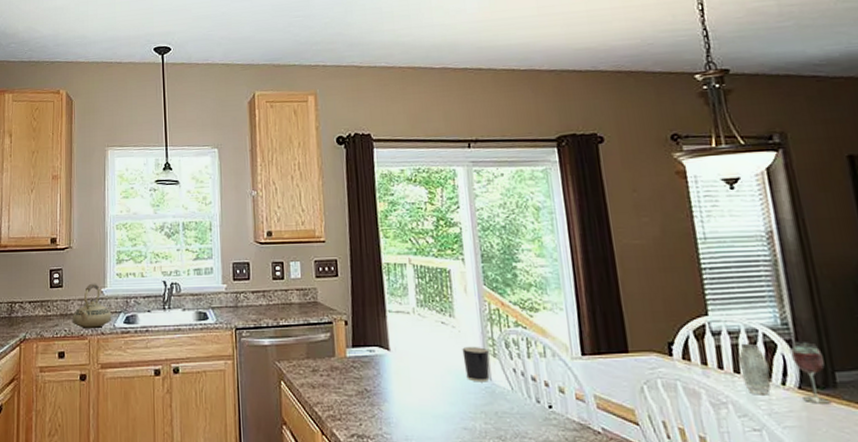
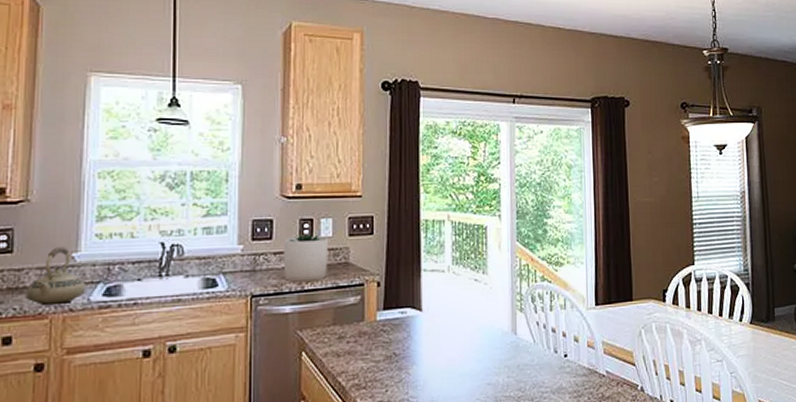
planter: none [259,276,299,318] -> present [283,234,329,282]
mug: present [462,347,490,382] -> none [492,302,516,338]
vase: present [738,343,771,395] -> none [712,287,733,331]
wineglass: present [791,342,830,404] -> none [748,284,769,335]

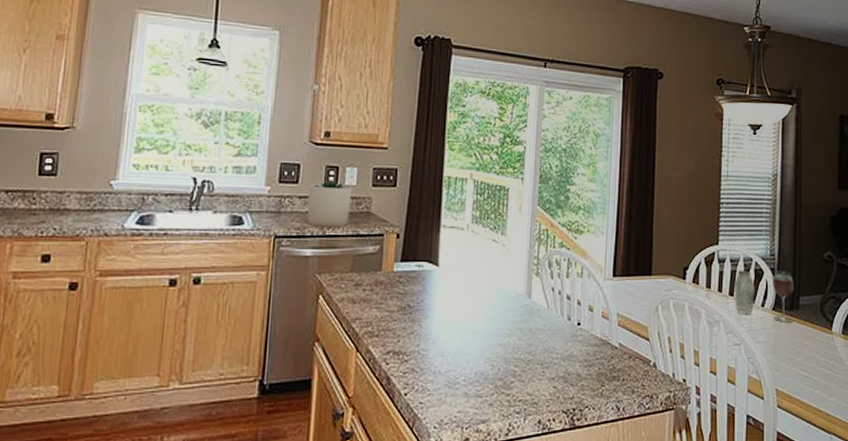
teakettle: present [25,246,88,306] -> none [64,173,123,229]
vase: none [712,287,733,331] -> present [734,270,755,315]
wineglass: none [748,284,769,335] -> present [772,271,794,323]

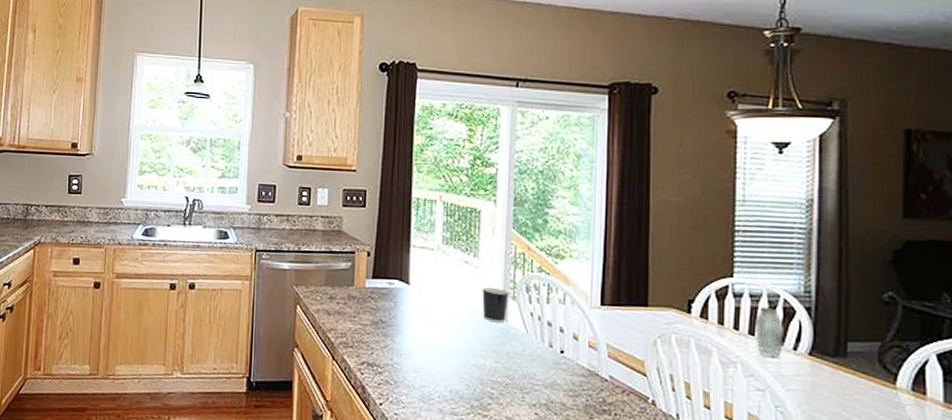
planter: present [307,181,353,228] -> none [283,201,324,244]
mug: none [508,265,533,300] -> present [482,288,508,323]
wineglass: present [772,271,794,323] -> none [808,310,839,371]

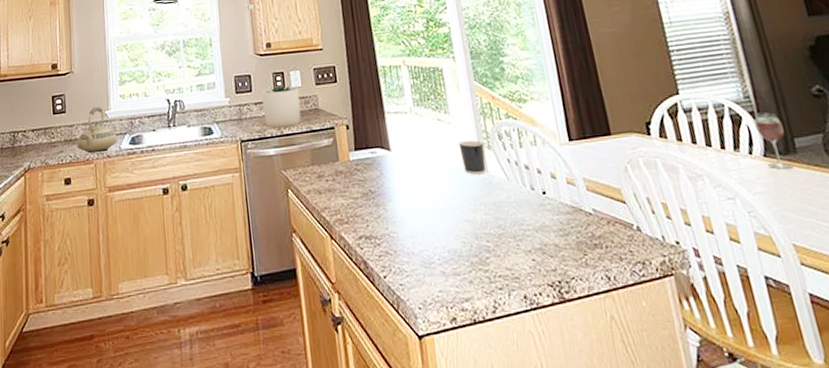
teakettle: none [88,192,131,239] -> present [76,106,119,154]
planter: none [283,201,324,244] -> present [261,85,301,128]
vase: present [755,306,783,359] -> none [708,117,740,166]
wineglass: none [808,310,839,371] -> present [754,112,792,170]

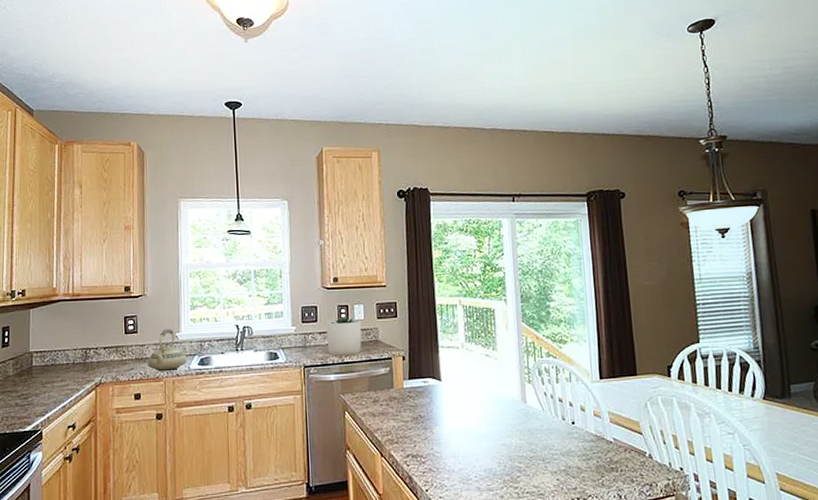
mug: present [459,140,487,175] -> none [503,375,525,405]
wineglass: present [754,112,792,170] -> none [759,362,785,411]

